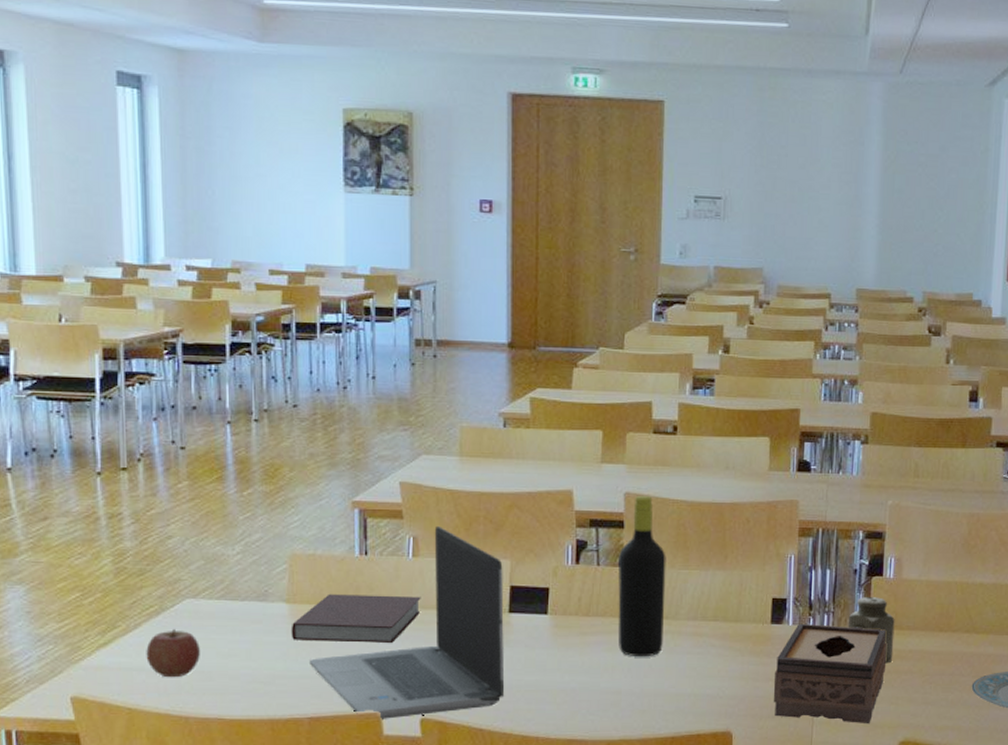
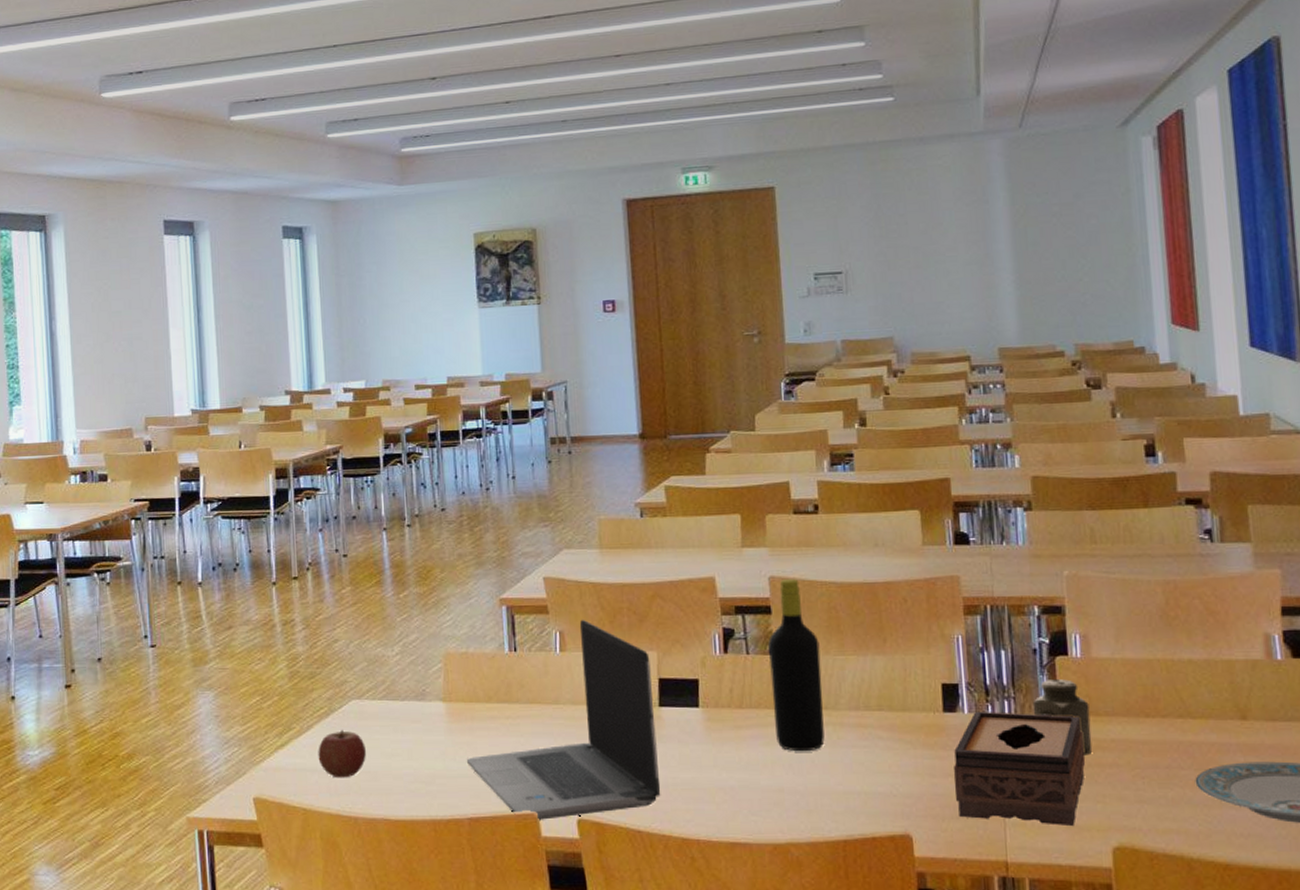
notebook: present [291,594,421,643] -> none [448,691,571,741]

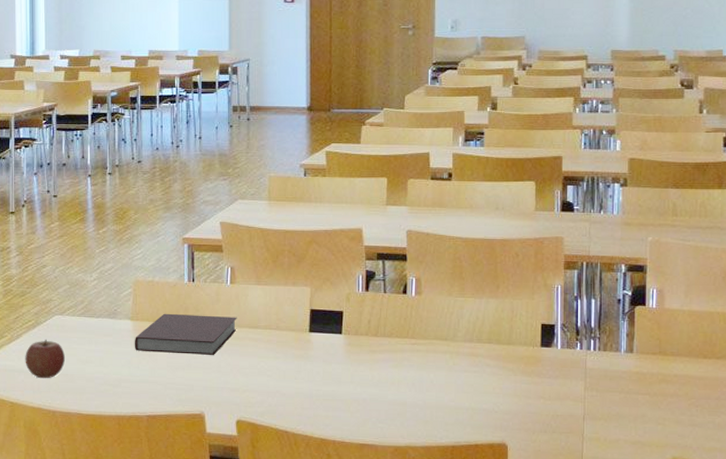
notebook: none [448,691,571,741] -> present [134,313,237,355]
laptop computer: present [467,619,661,820] -> none [149,258,306,420]
bottle: present [768,578,825,752] -> none [402,232,444,374]
tissue box: present [954,711,1085,827] -> none [546,347,651,443]
salt shaker: present [1032,679,1093,756] -> none [613,325,659,387]

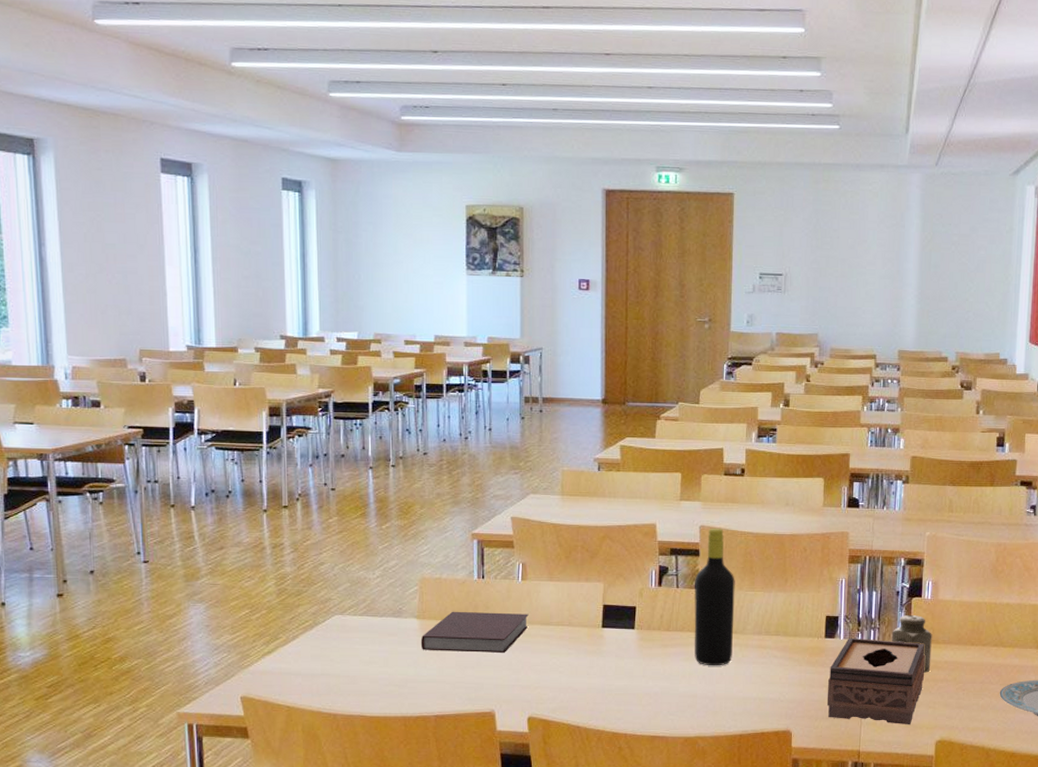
apple: present [25,339,65,379] -> none [302,640,346,681]
bottle: none [402,232,444,374] -> present [694,528,735,666]
tissue box: none [546,347,651,443] -> present [827,637,925,725]
salt shaker: none [613,325,659,387] -> present [891,615,932,673]

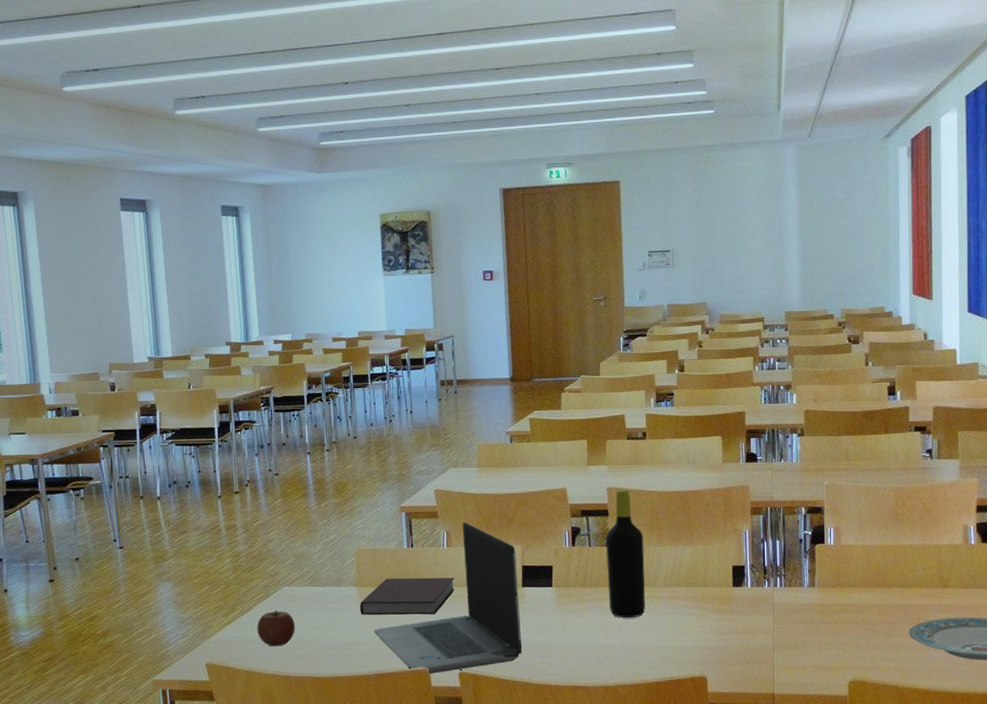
apple: none [302,640,346,681] -> present [257,609,295,647]
laptop computer: none [436,554,598,717] -> present [374,521,523,674]
tissue box: present [827,637,925,725] -> none [739,585,832,667]
salt shaker: present [891,615,932,673] -> none [797,561,838,616]

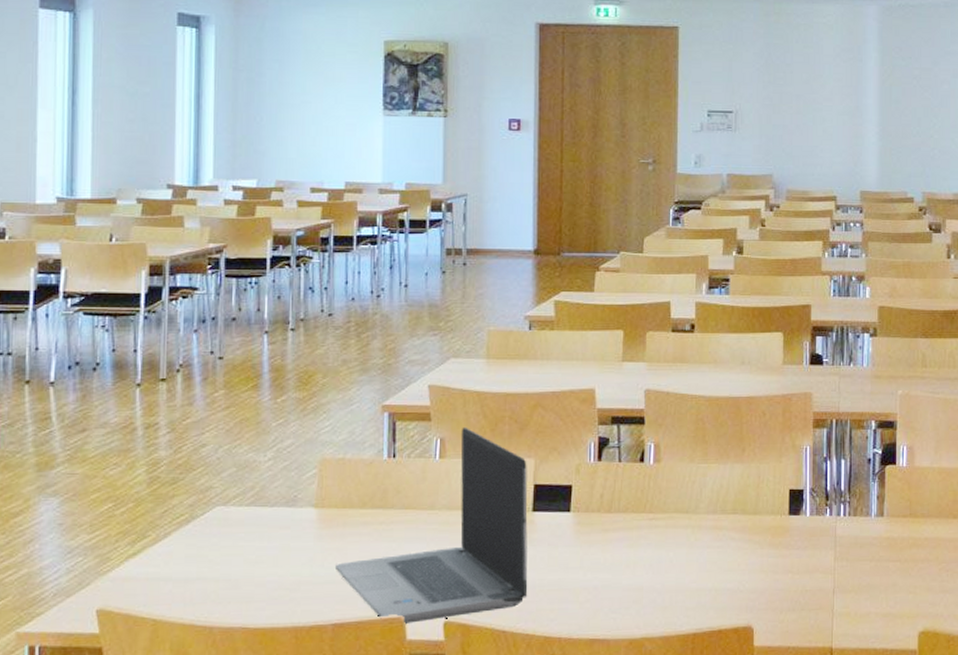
apple: present [257,609,295,647] -> none [174,536,228,587]
notebook: present [359,577,455,615] -> none [318,497,447,546]
bottle: present [606,488,645,619] -> none [639,391,686,553]

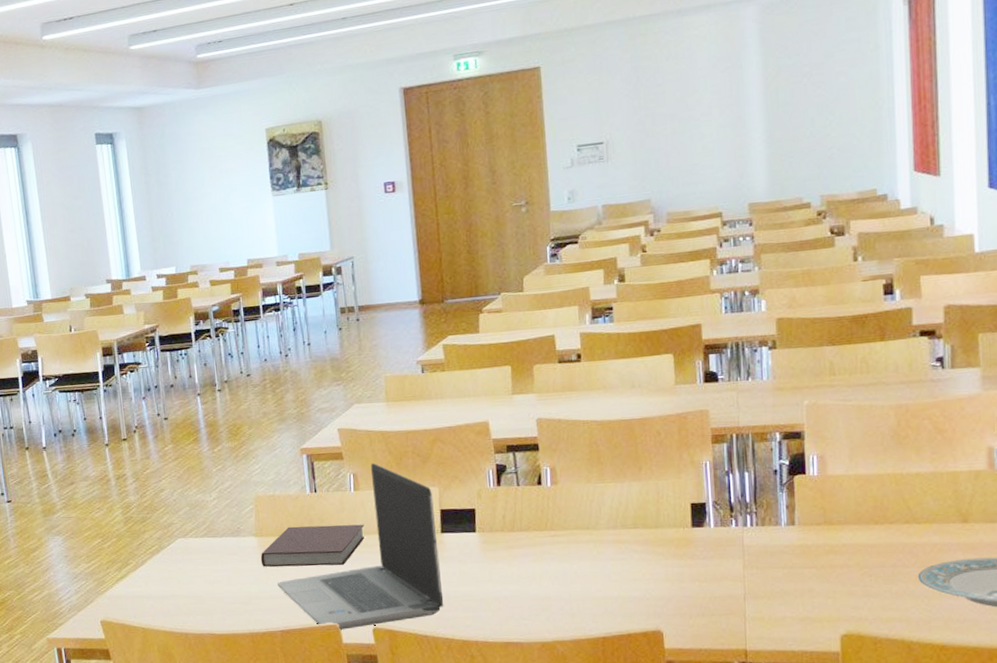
notebook: none [318,497,447,546] -> present [260,524,364,567]

